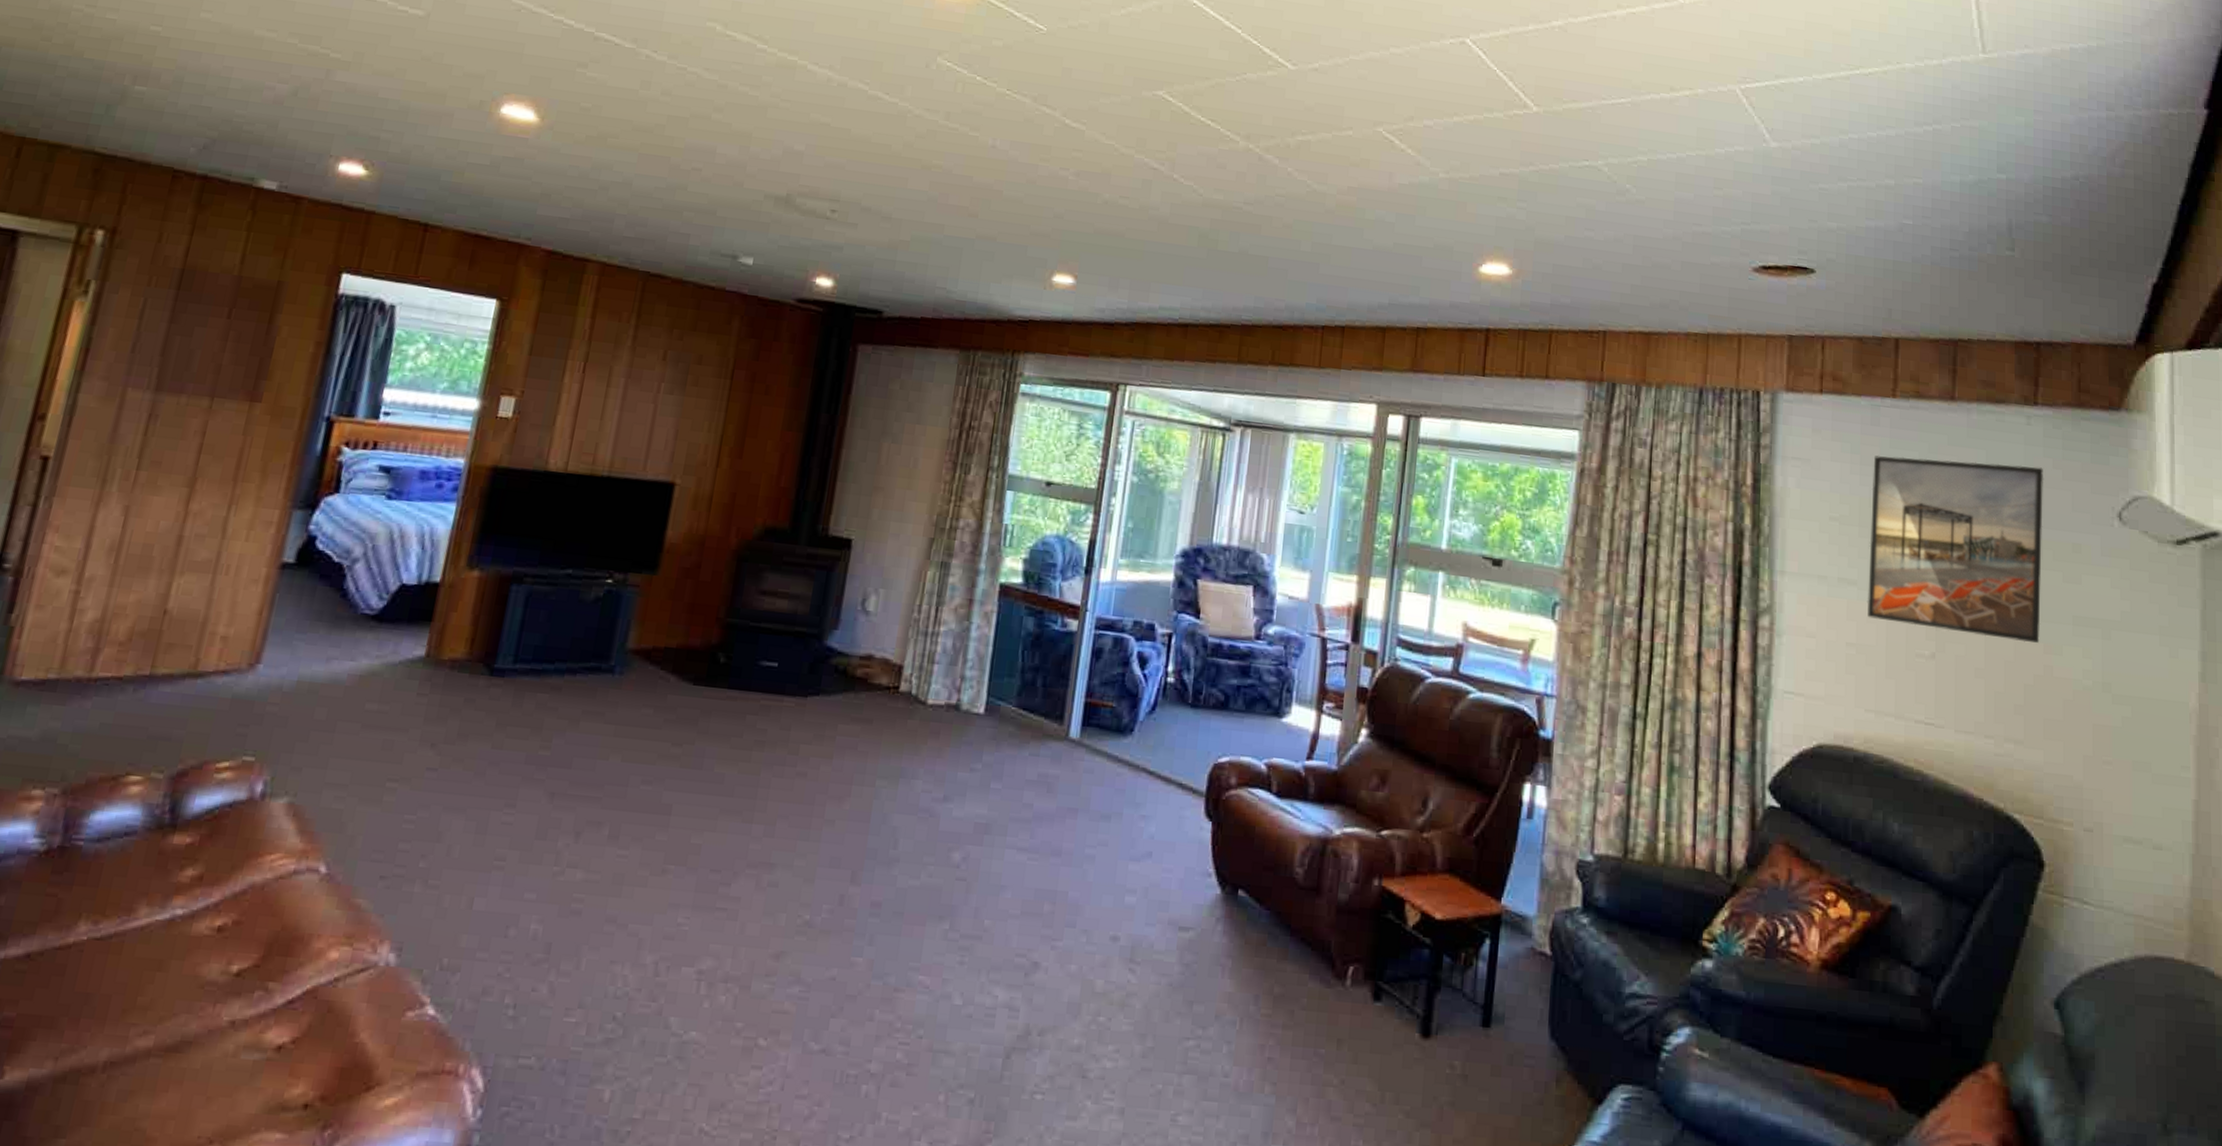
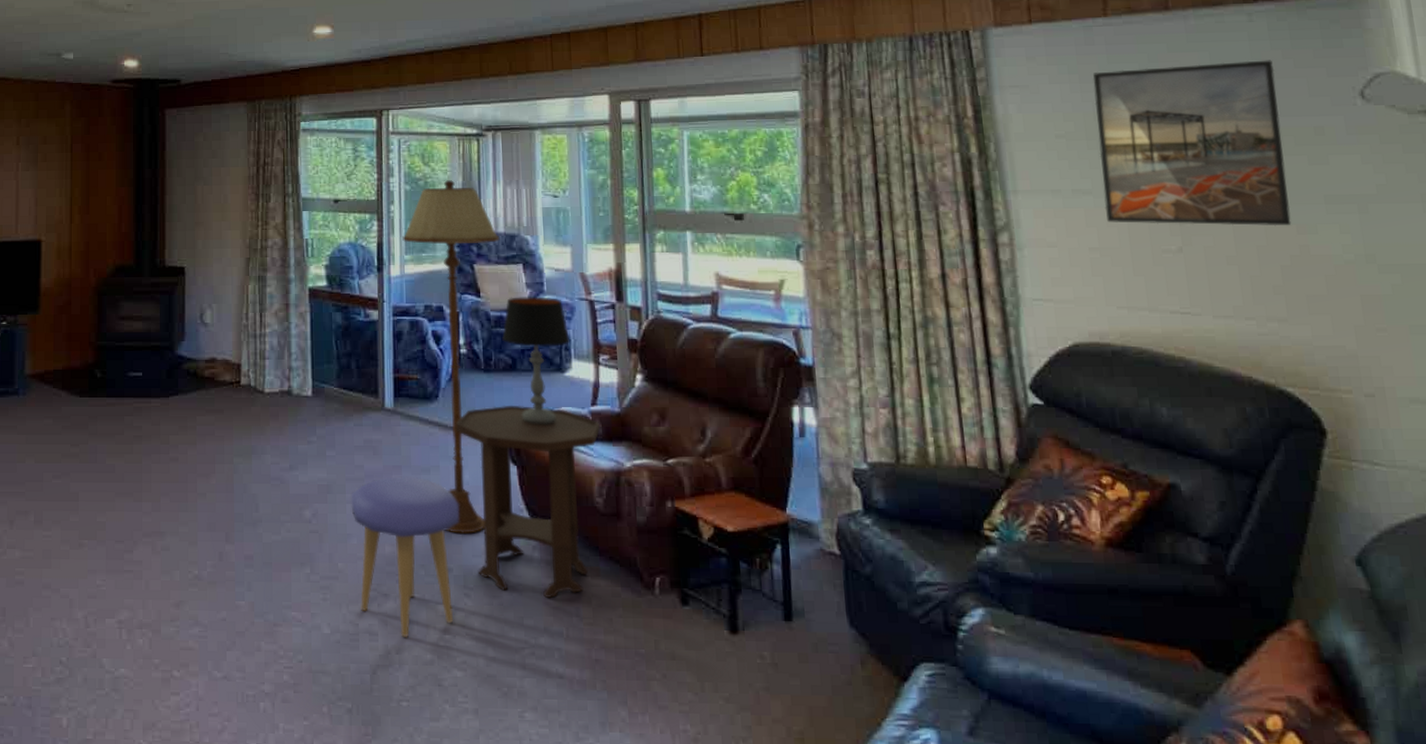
stool: none [1003,820,1139,1018] -> present [351,475,459,638]
floor lamp: none [1117,477,1232,898] -> present [402,180,500,534]
side table: none [1148,748,1313,982] -> present [456,405,601,599]
table lamp: none [1217,623,1294,777] -> present [502,297,571,424]

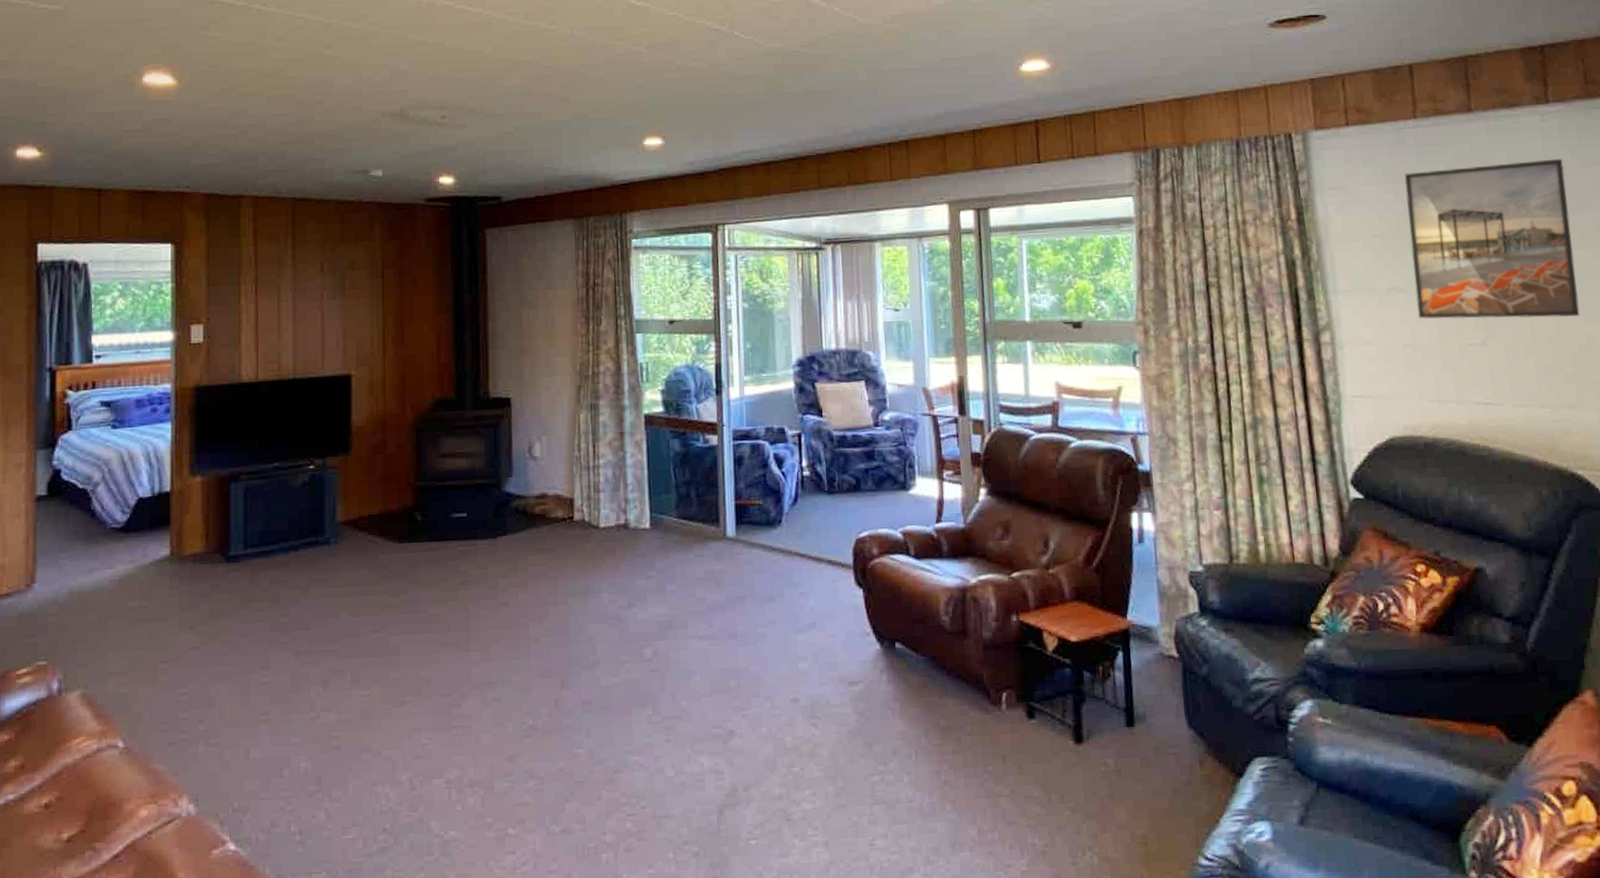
stool: present [351,475,459,638] -> none [693,605,805,774]
floor lamp: present [402,180,500,534] -> none [741,296,842,662]
side table: present [456,405,601,599] -> none [800,526,946,723]
table lamp: present [502,297,571,424] -> none [845,414,914,545]

